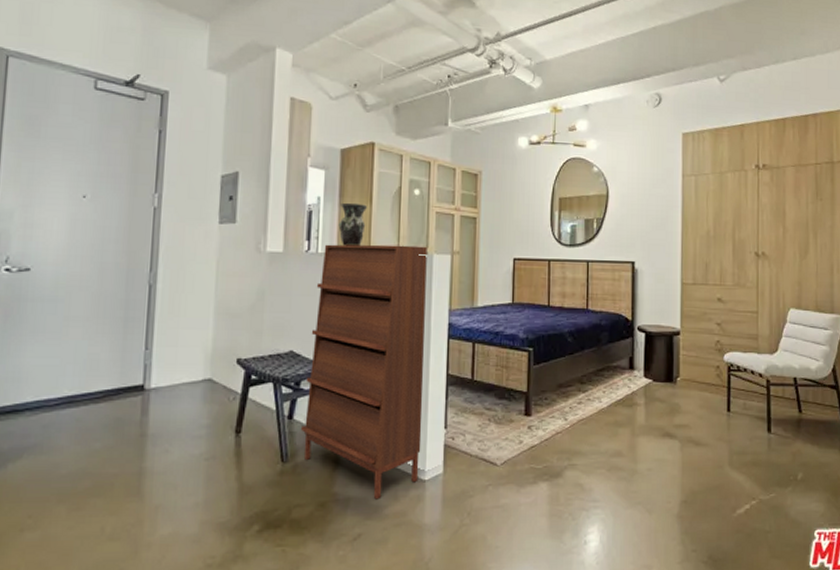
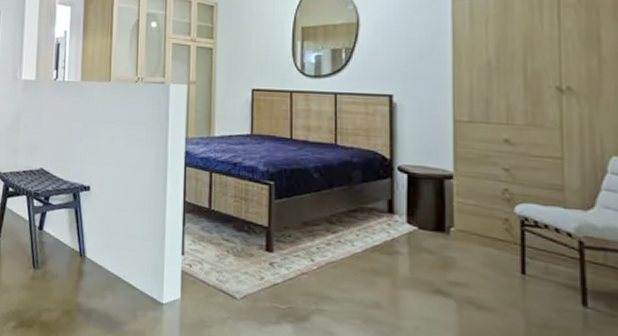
shoe cabinet: present [300,244,427,500] -> none [49,73,164,316]
vase: present [338,202,368,247] -> none [82,35,109,76]

